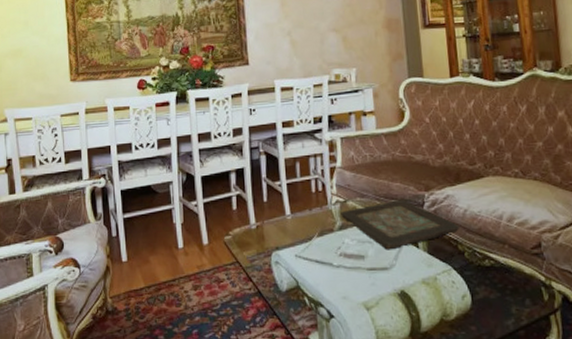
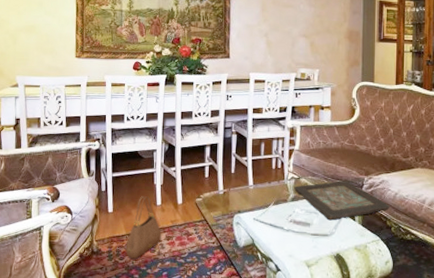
handbag: none [145,239,187,316] -> present [125,196,162,259]

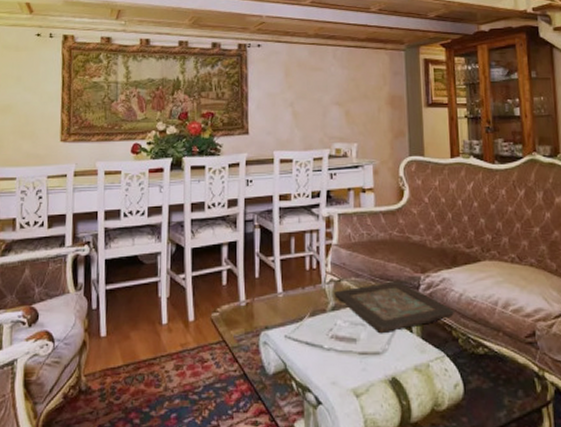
handbag: present [125,196,162,259] -> none [122,313,169,397]

